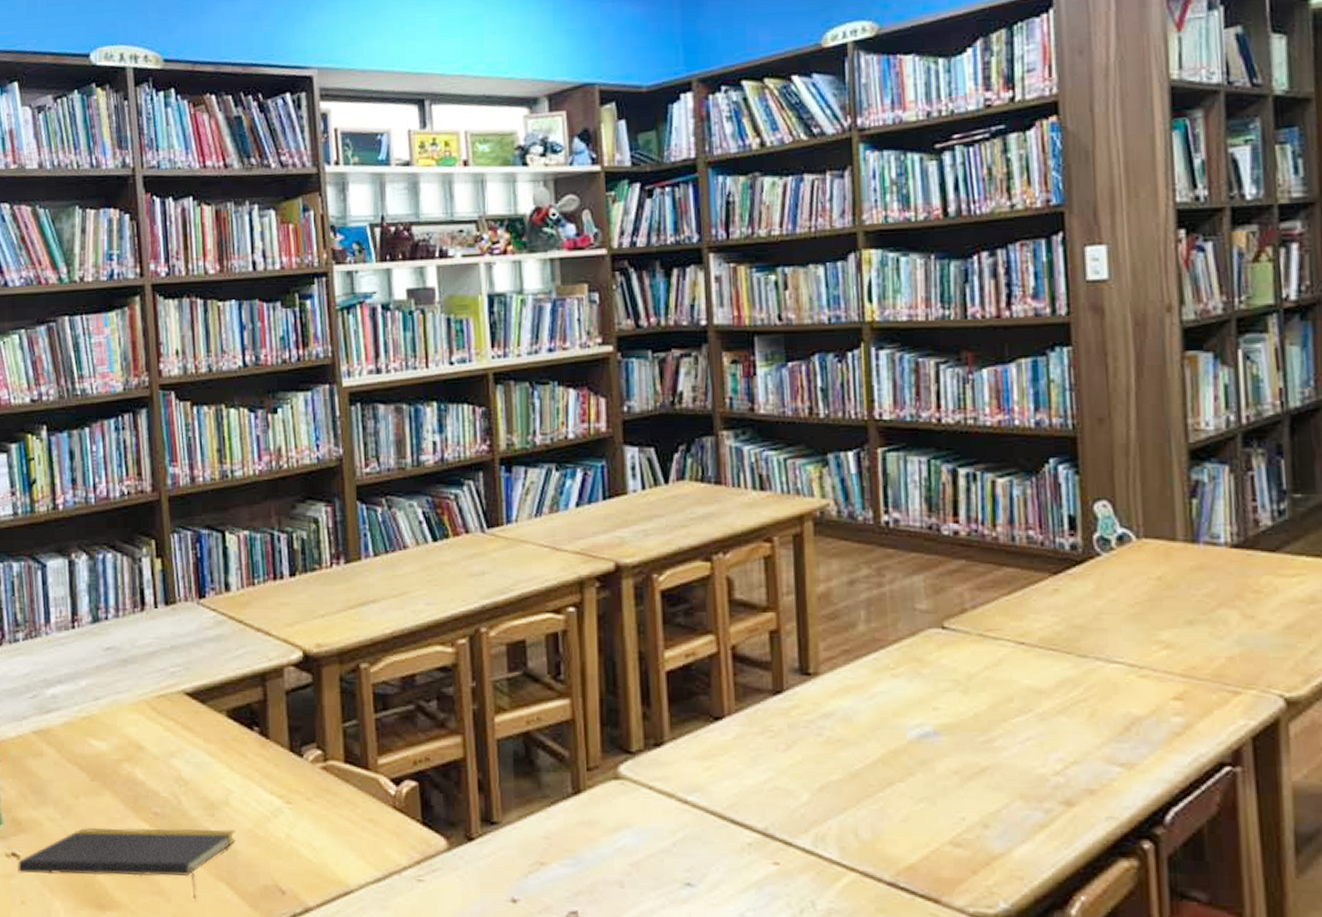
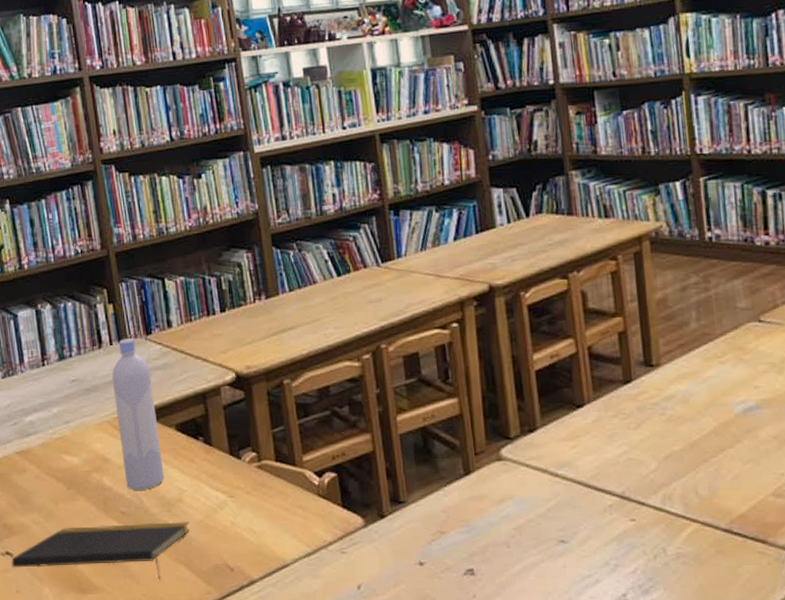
bottle: none [154,601,209,788] -> present [112,338,164,490]

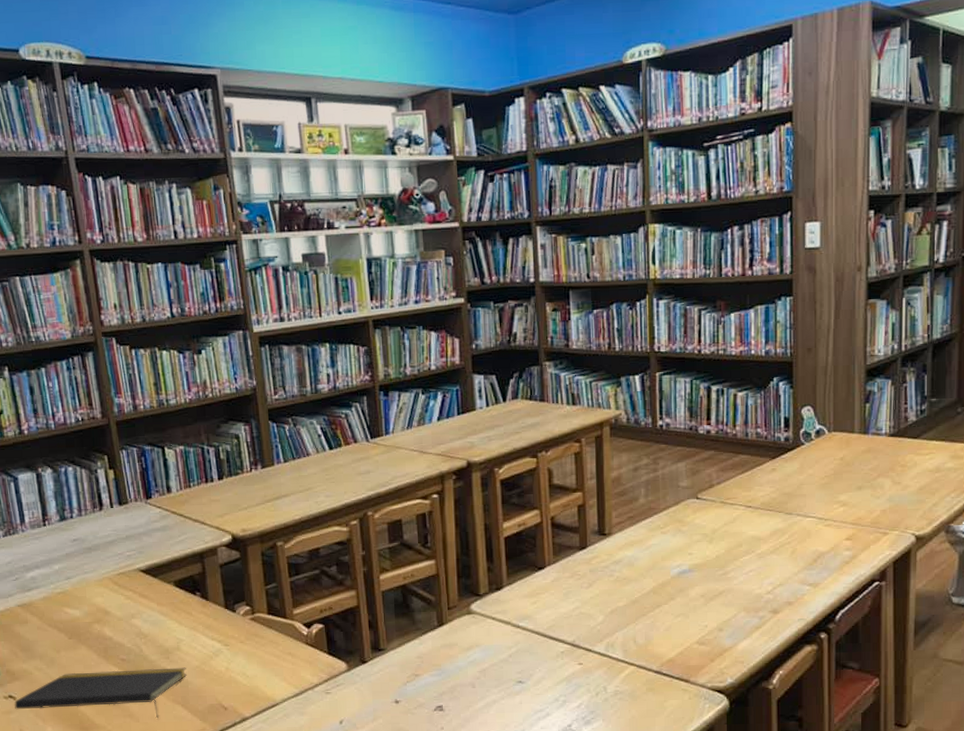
bottle: present [112,338,164,490] -> none [112,502,163,640]

